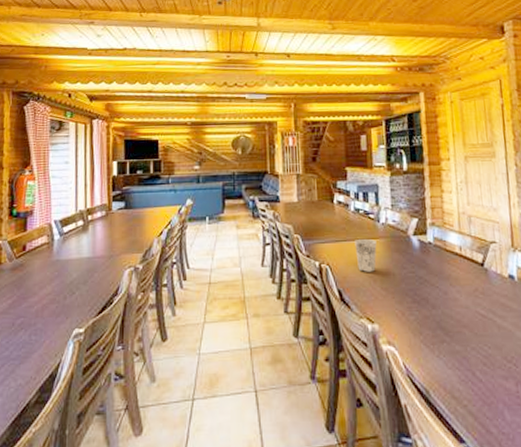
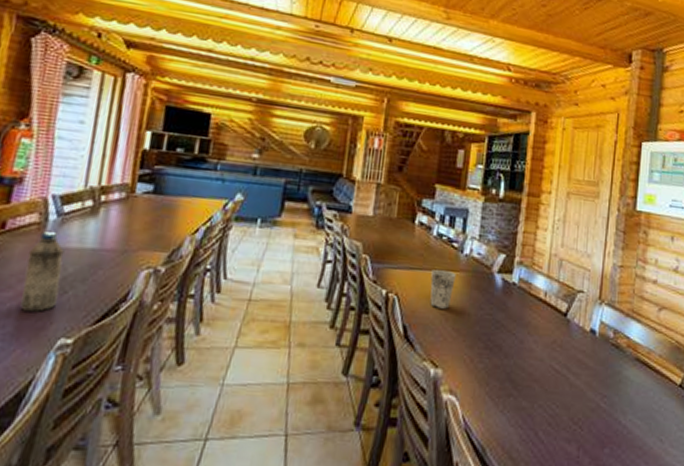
water bottle: none [43,248,69,310] -> present [20,231,64,312]

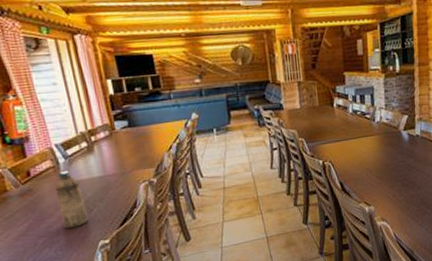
cup: present [430,268,456,310] -> none [353,136,373,166]

